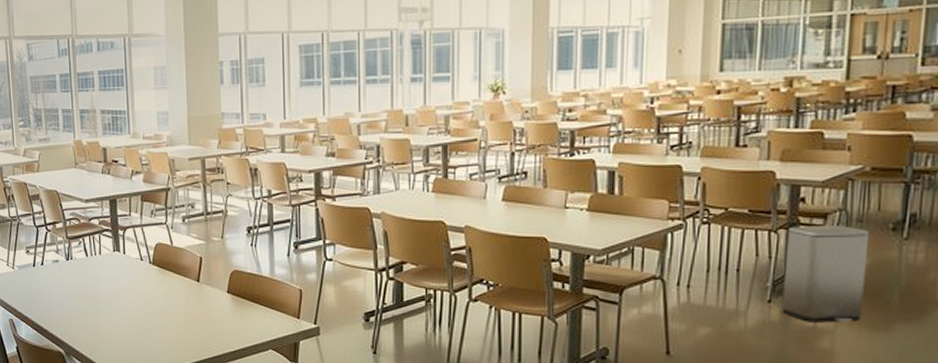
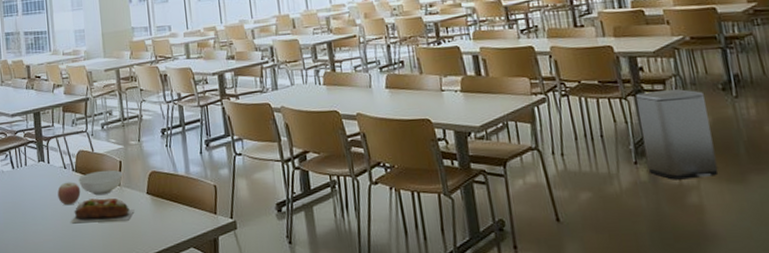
apple: none [133,274,158,298] -> present [57,182,81,206]
sandwich: none [145,293,213,318] -> present [70,197,135,223]
bowl: none [155,265,203,291] -> present [78,169,123,196]

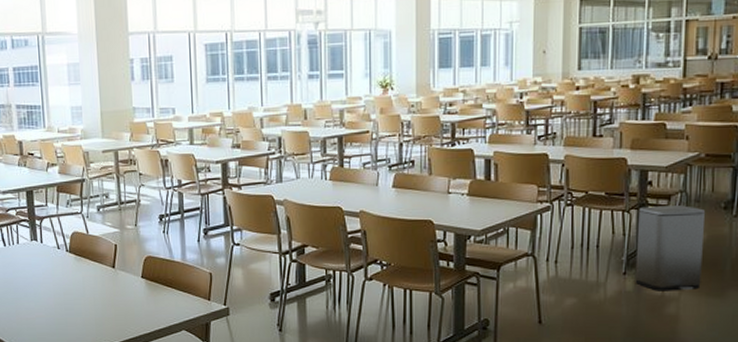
apple: present [57,182,81,206] -> none [50,262,75,285]
sandwich: present [70,197,135,223] -> none [62,279,128,302]
bowl: present [78,169,123,196] -> none [72,252,118,277]

